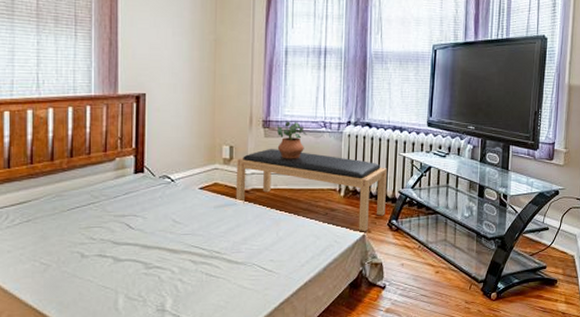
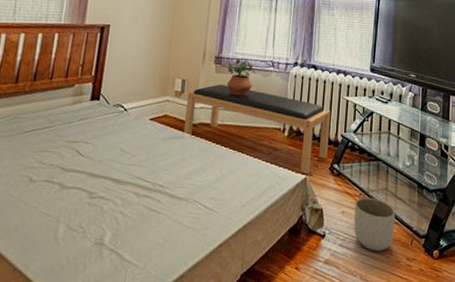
planter: none [413,248,455,298] -> present [354,197,396,252]

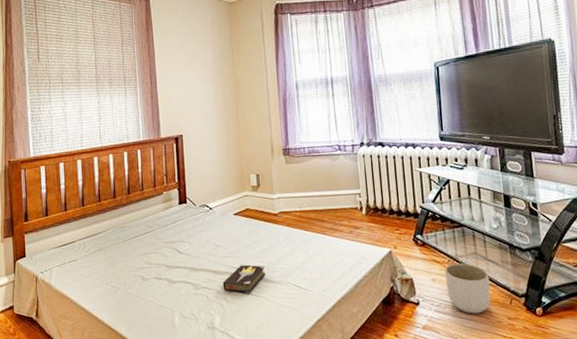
hardback book: none [122,176,173,209] -> present [222,264,265,293]
bench: present [183,84,330,175] -> none [264,174,409,248]
potted plant: present [226,58,256,96] -> none [296,147,324,183]

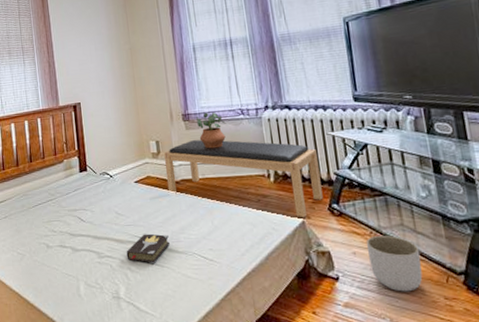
bench: none [264,174,409,248] -> present [164,140,323,218]
potted plant: none [296,147,324,183] -> present [196,112,226,149]

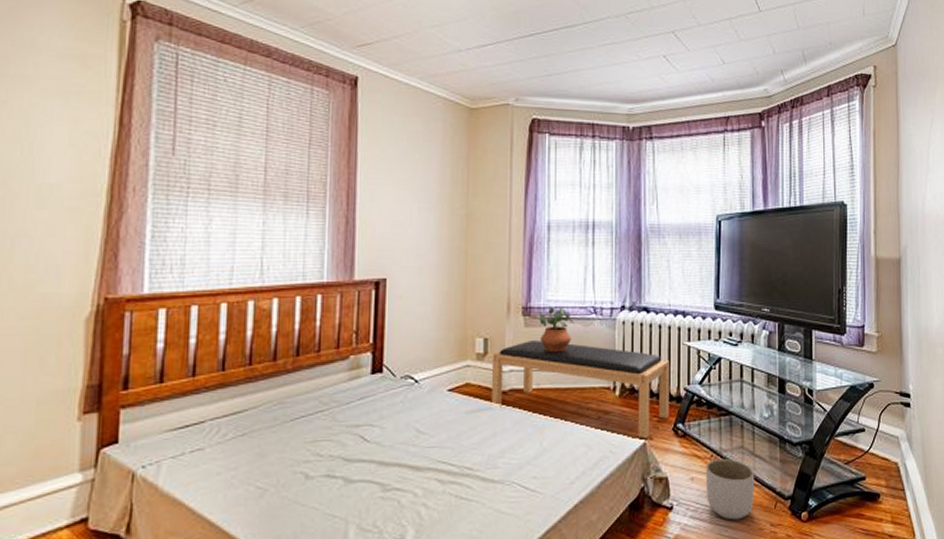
hardback book: present [126,233,170,263] -> none [423,458,483,497]

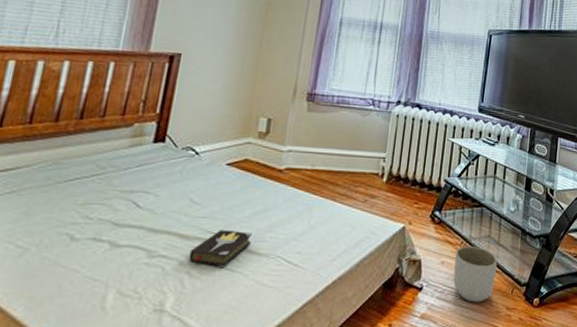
hardback book: none [423,458,483,497] -> present [189,229,252,267]
bench: present [490,341,669,439] -> none [266,124,434,224]
potted plant: present [540,307,574,353] -> none [320,95,354,138]

